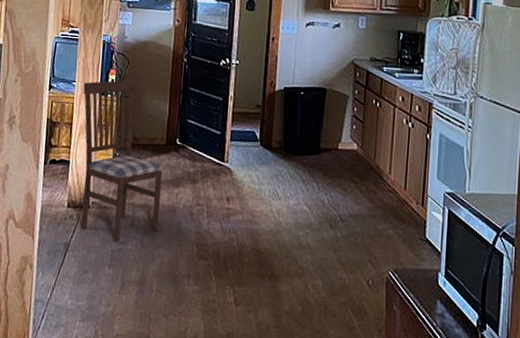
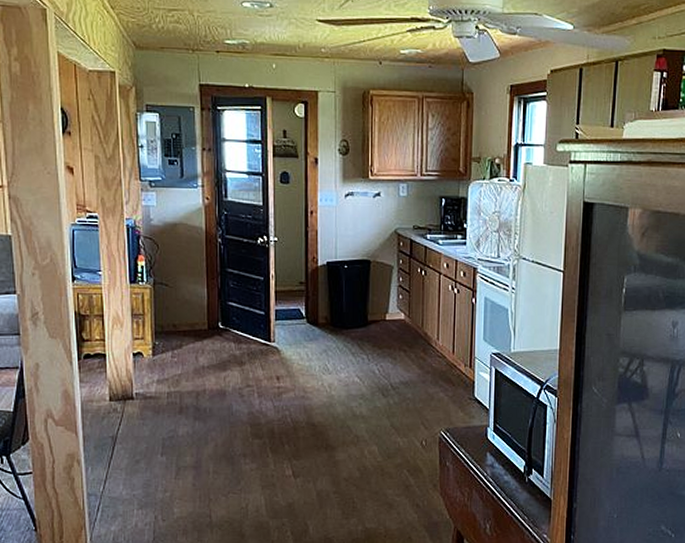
dining chair: present [80,79,163,242] -> none [110,265,209,430]

